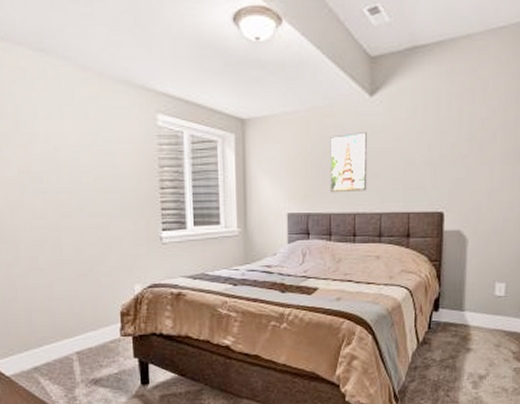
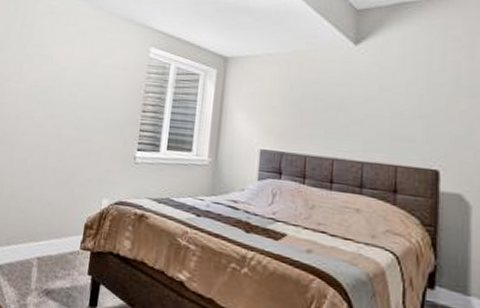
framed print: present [330,132,368,193] -> none [307,78,350,137]

